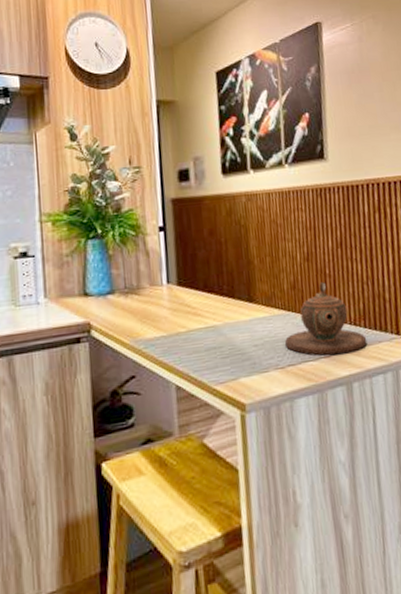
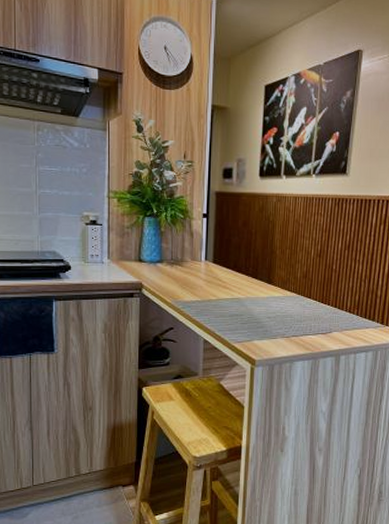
teapot: present [284,282,367,356] -> none [292,275,357,333]

